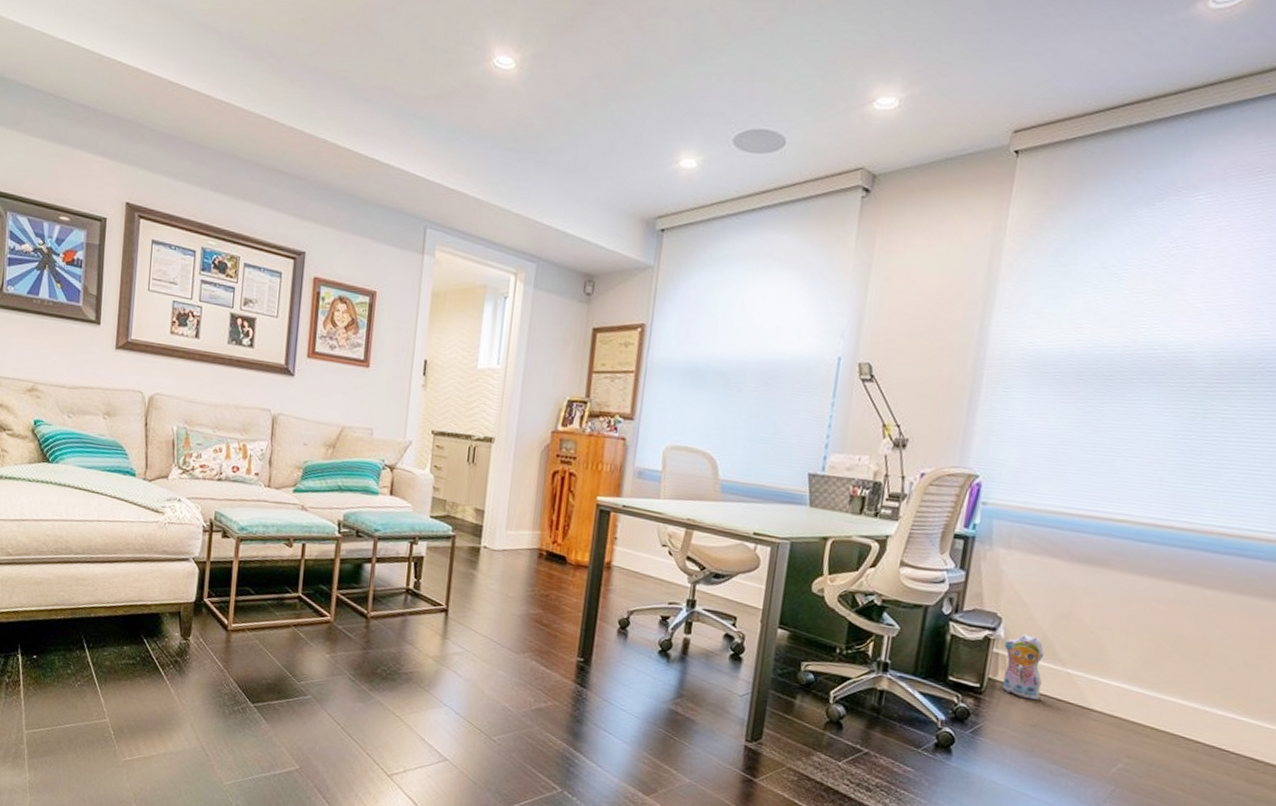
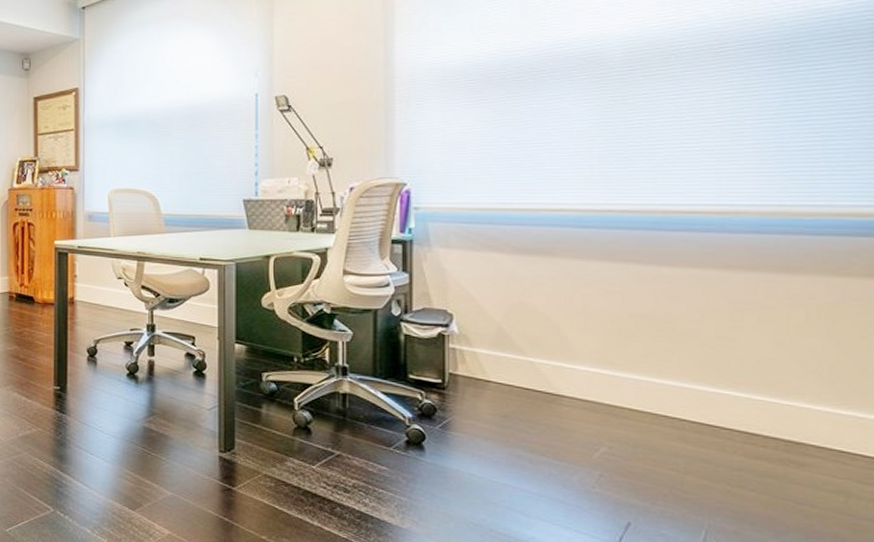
plush toy: present [1002,634,1045,701] -> none [459,327,506,391]

